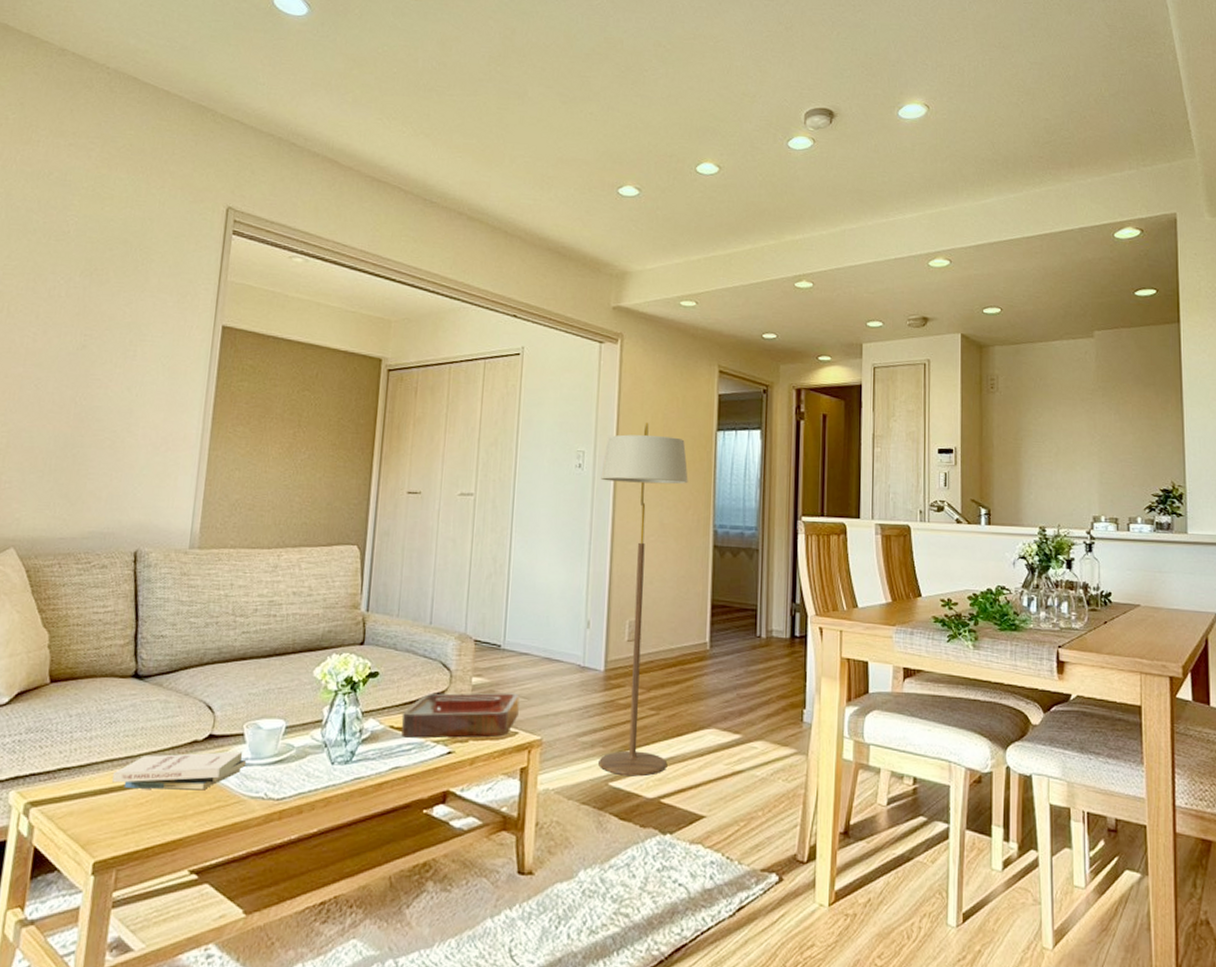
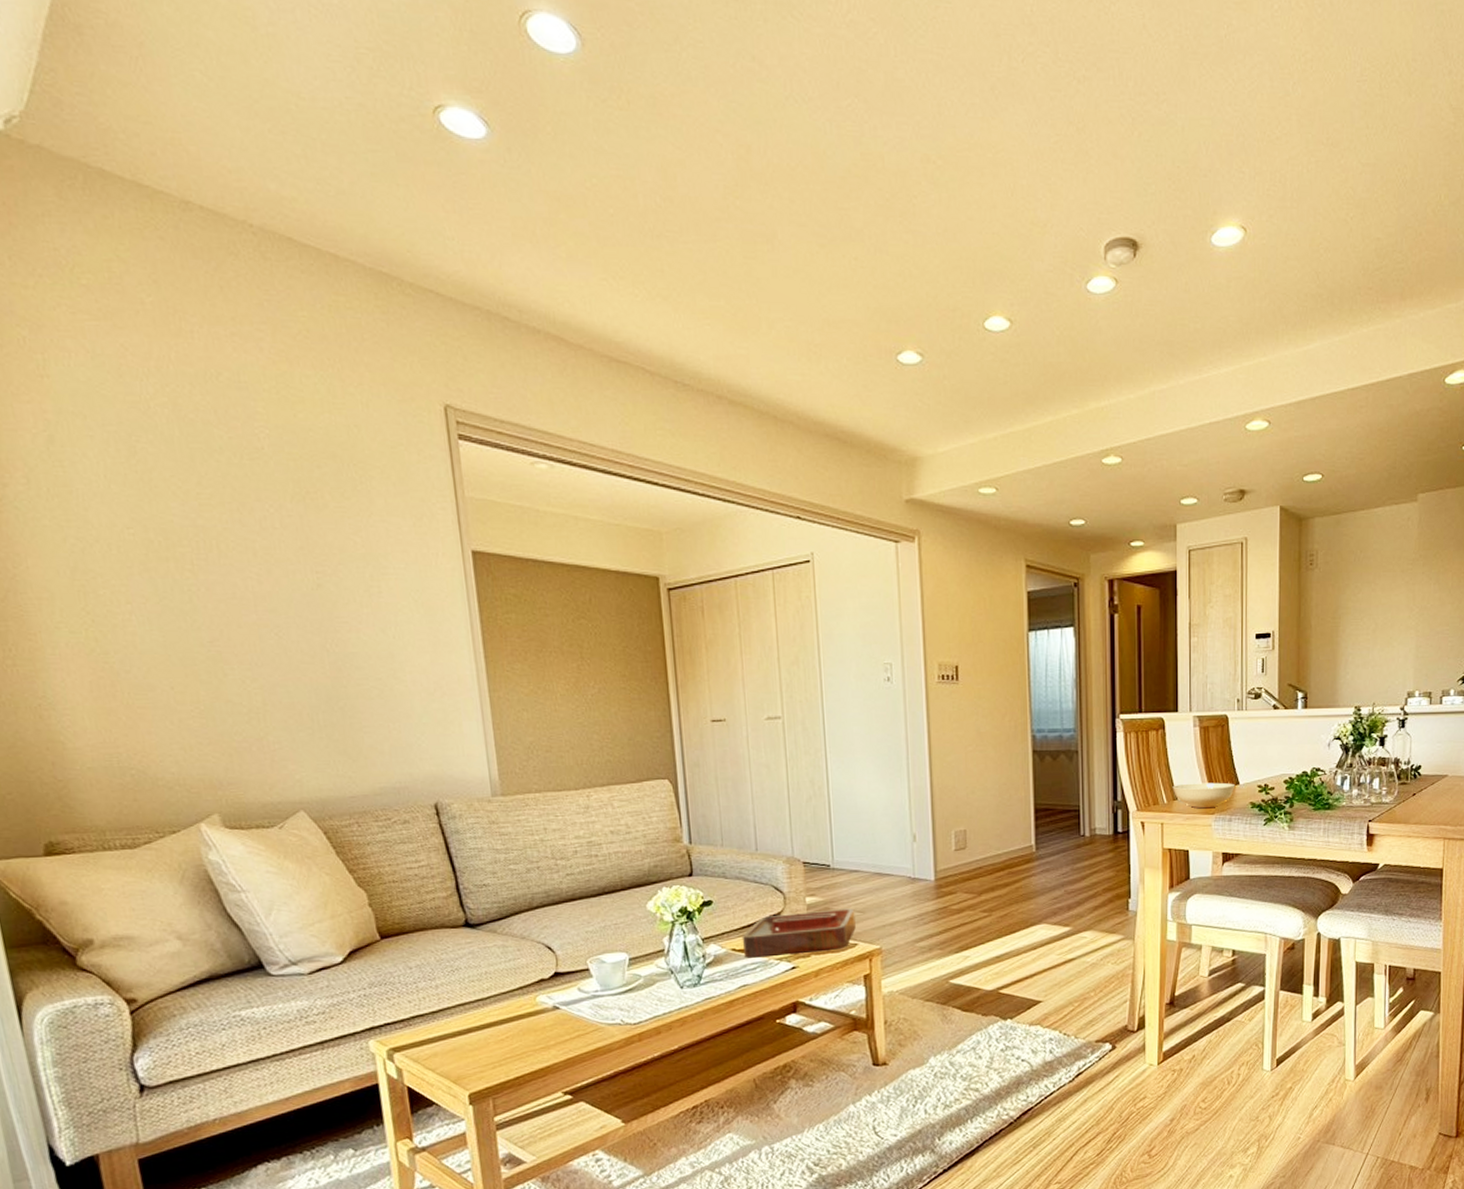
books: present [112,751,247,791] -> none [466,985,598,1028]
floor lamp: present [598,422,688,777] -> none [911,628,1002,973]
bowl: none [853,591,918,619] -> present [1172,782,1236,809]

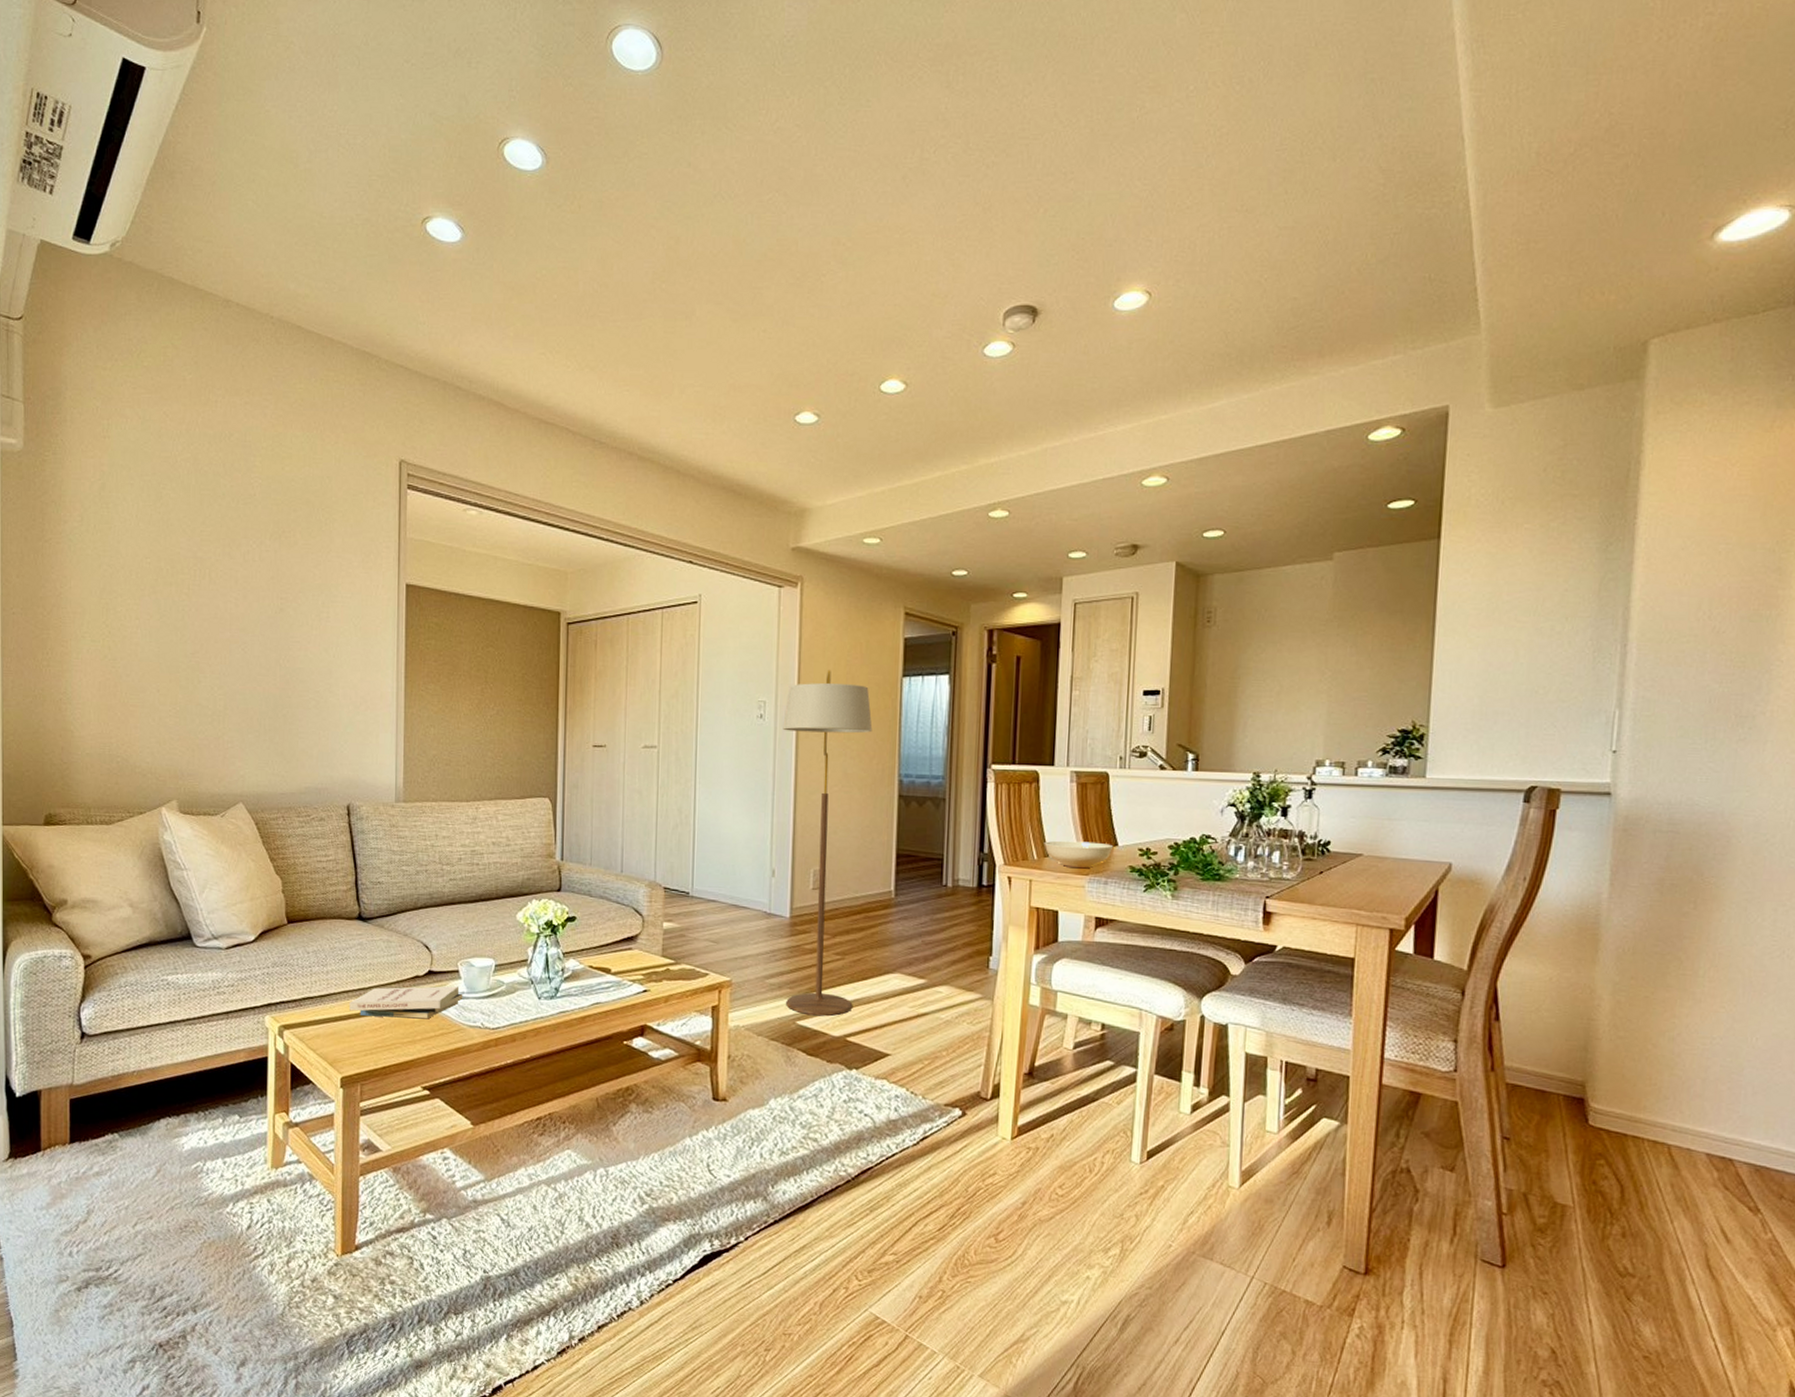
books: none [466,985,598,1028] -> present [348,986,463,1019]
decorative tray: present [741,908,856,958] -> none [599,936,709,977]
floor lamp: none [911,628,1002,973] -> present [783,670,873,1016]

